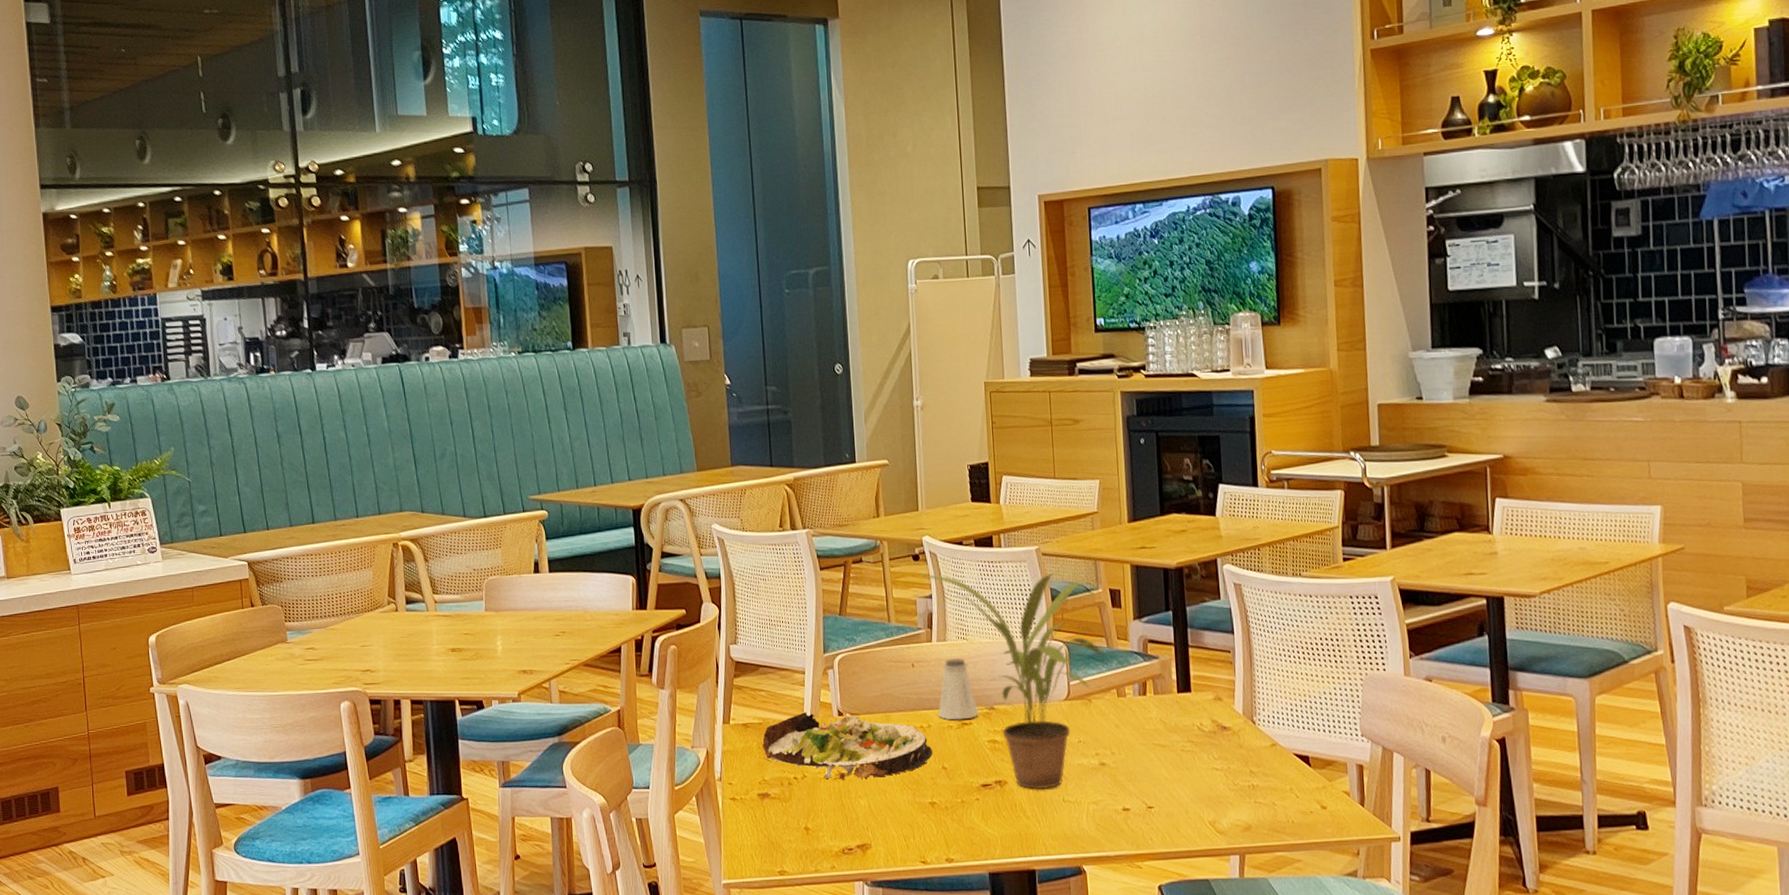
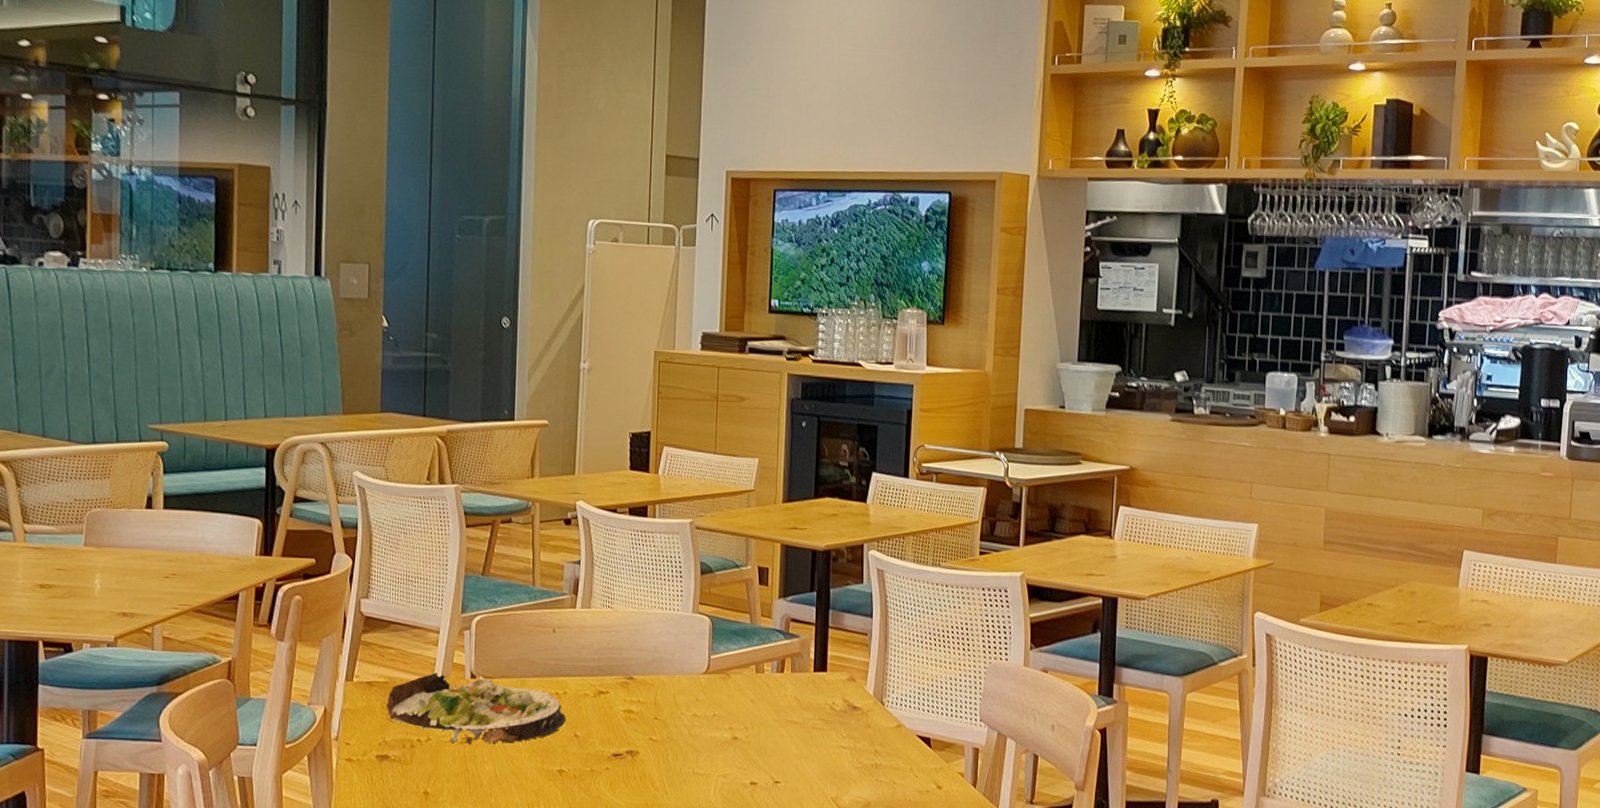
potted plant: present [920,571,1110,790] -> none [570,538,754,761]
saltshaker: present [938,658,979,720] -> none [575,626,617,689]

